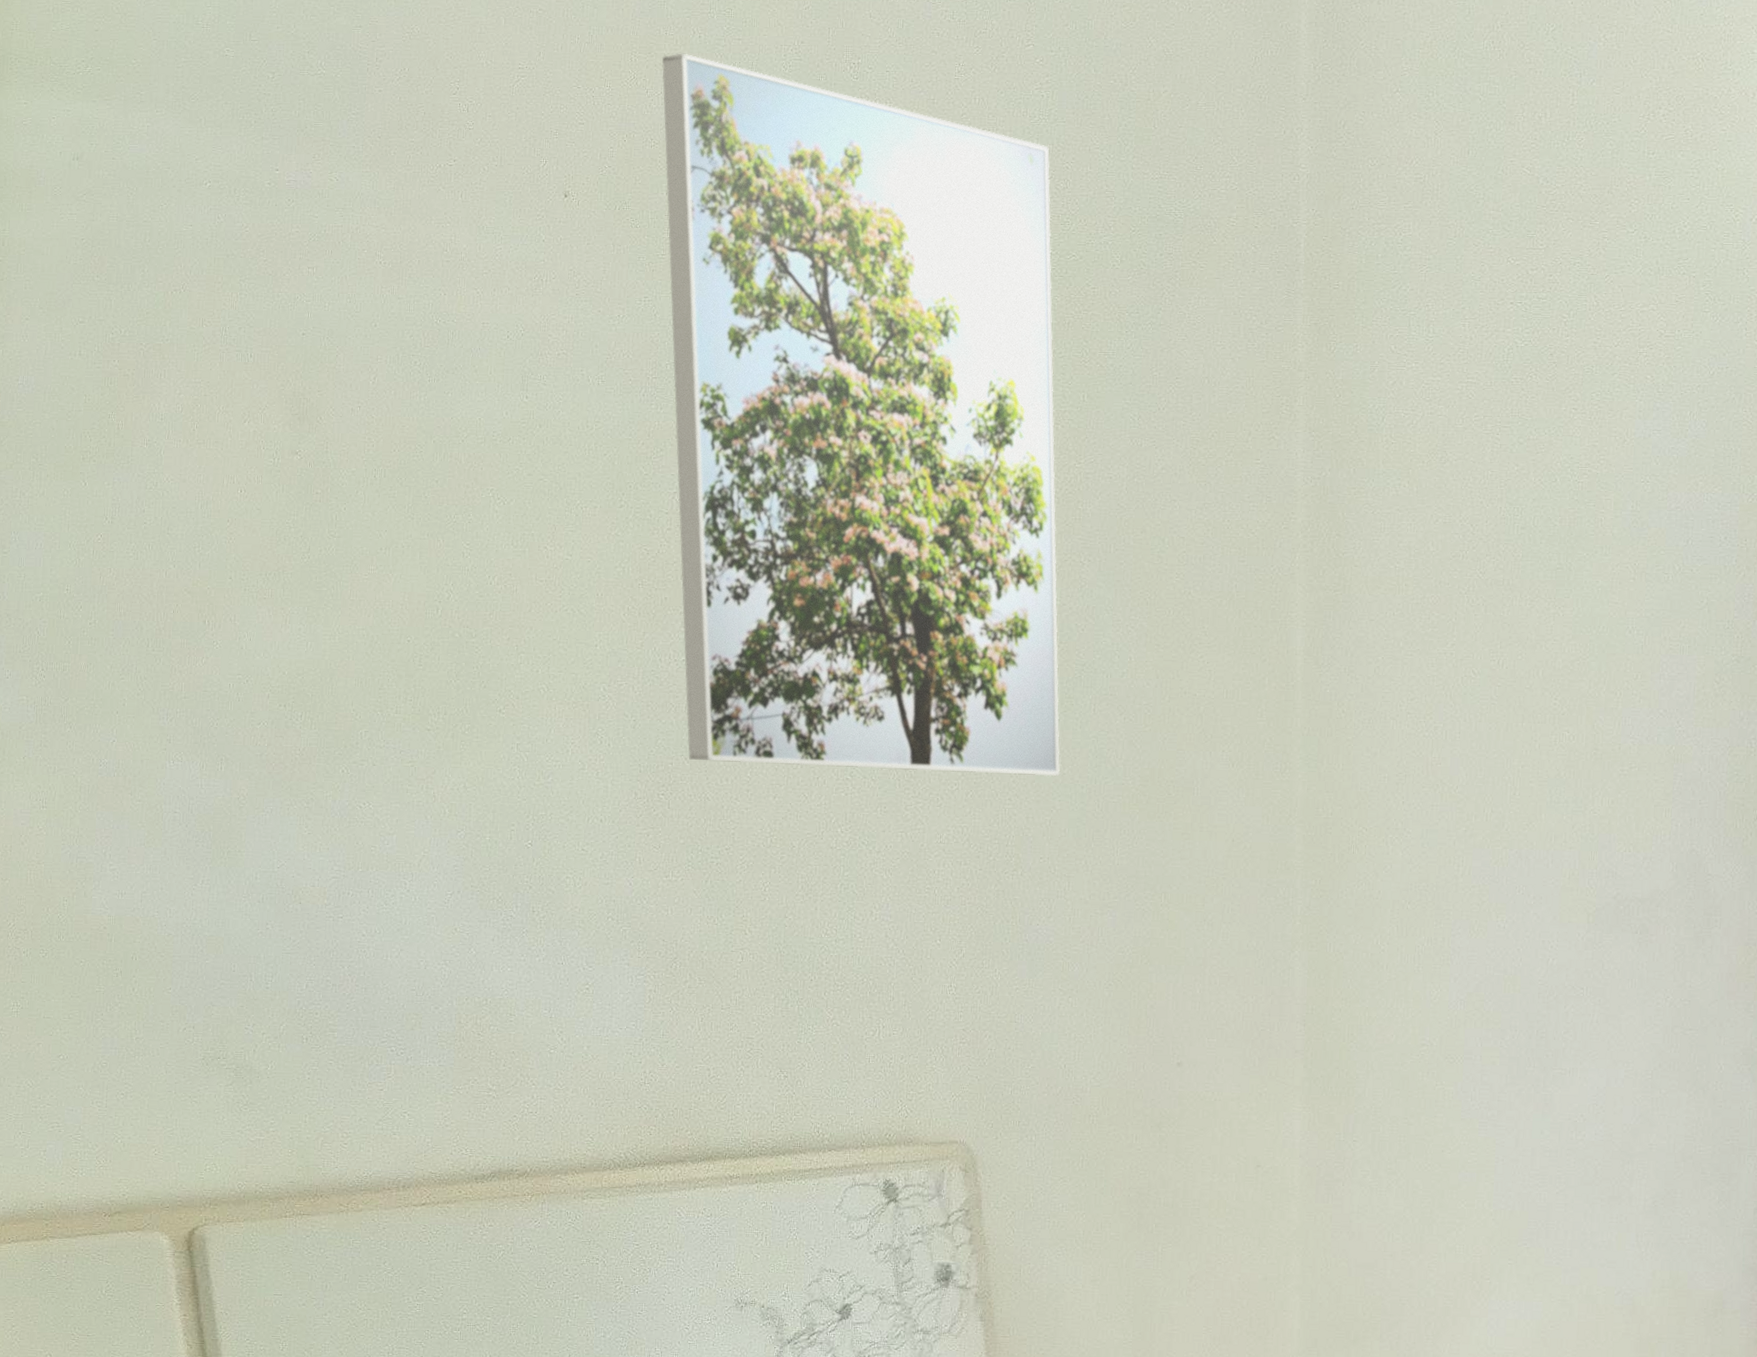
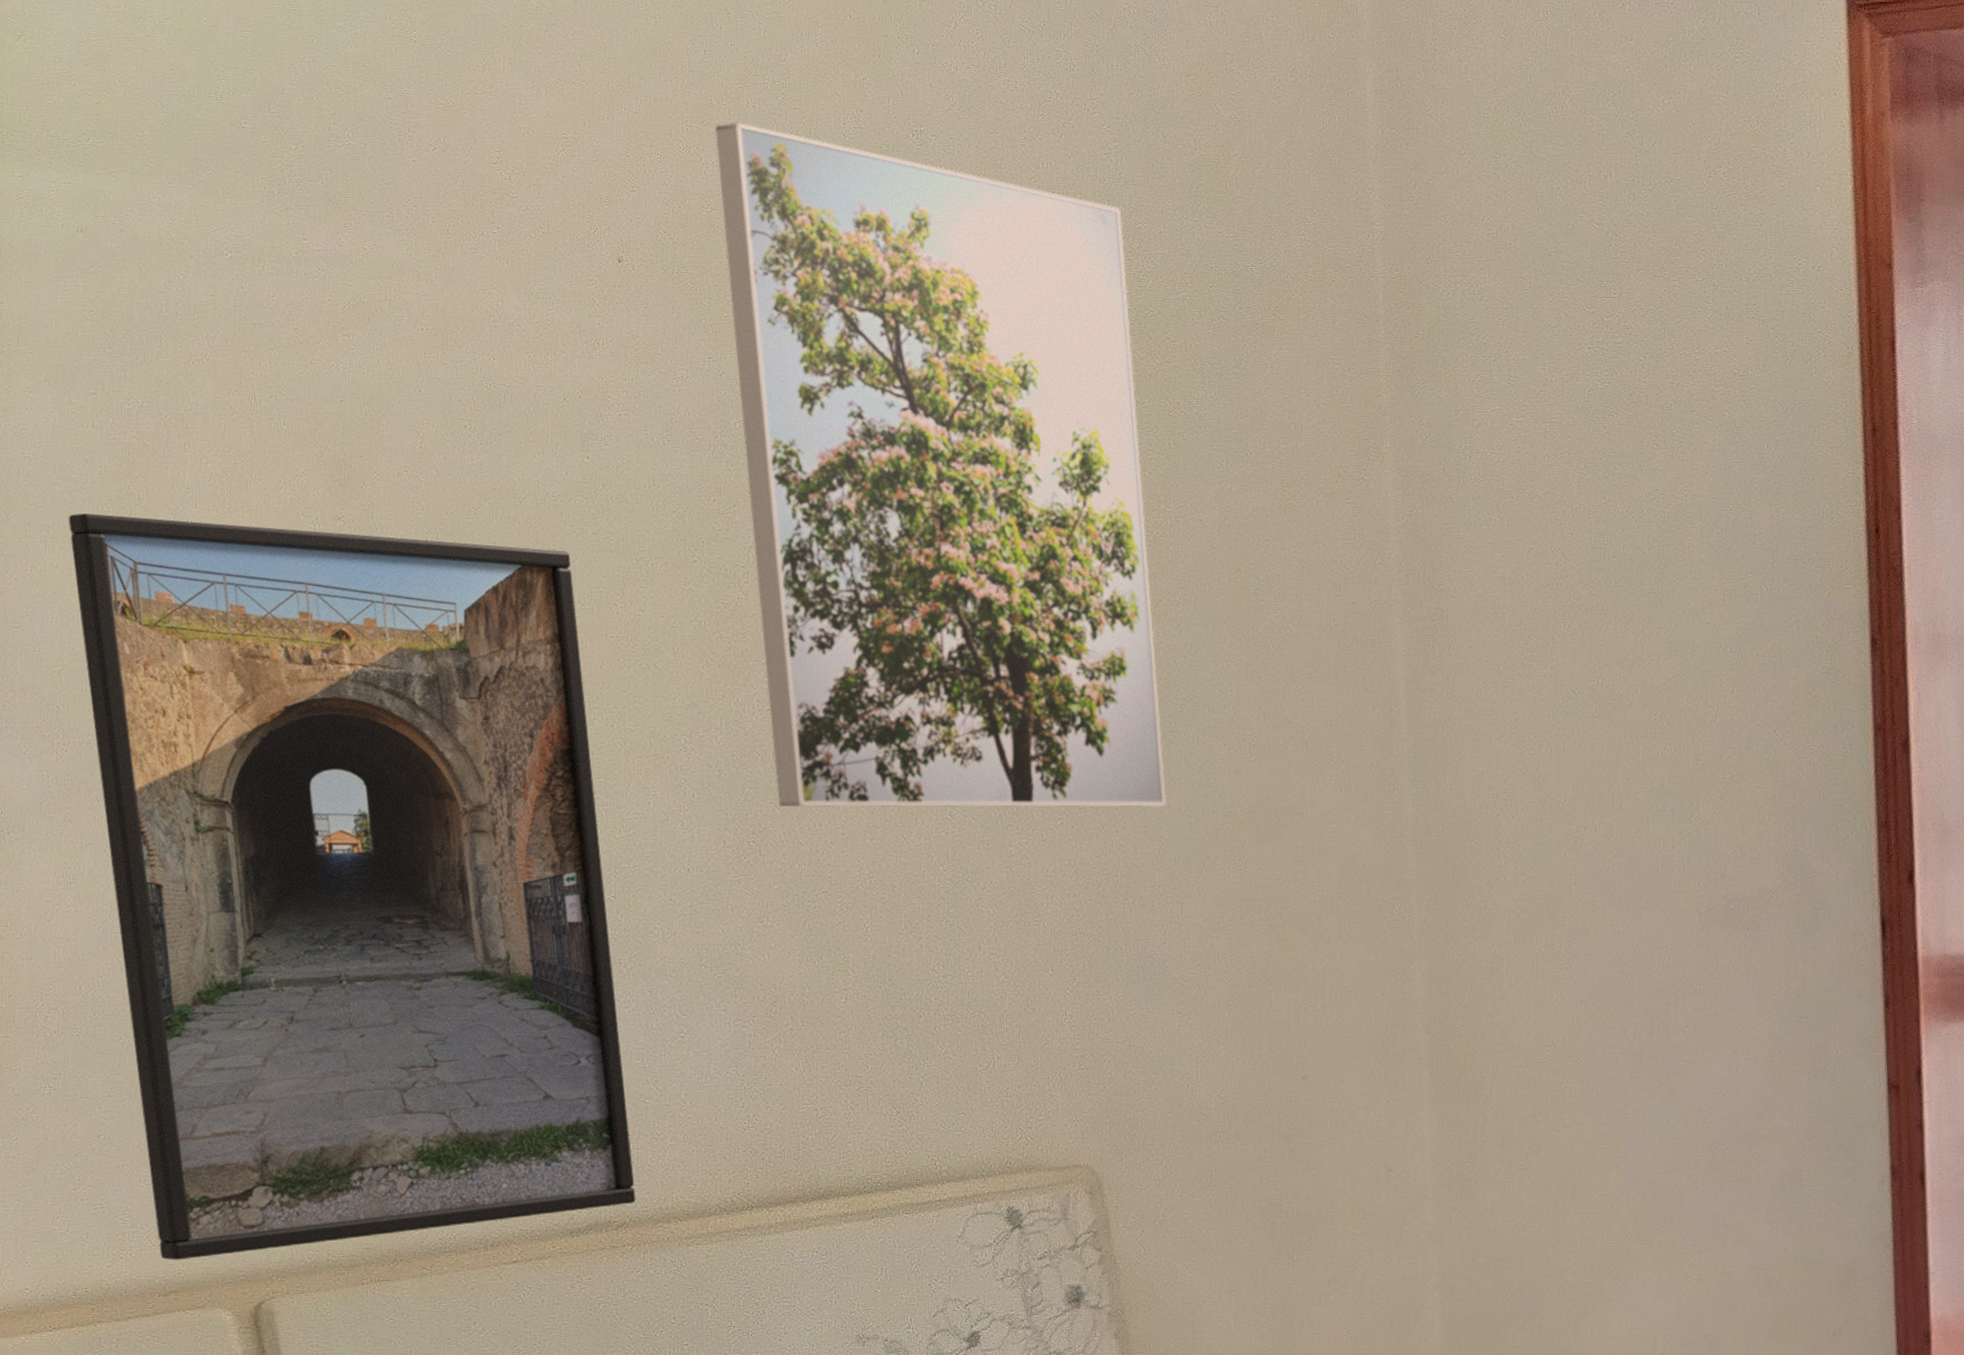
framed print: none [54,441,537,1182] -> present [68,513,636,1261]

